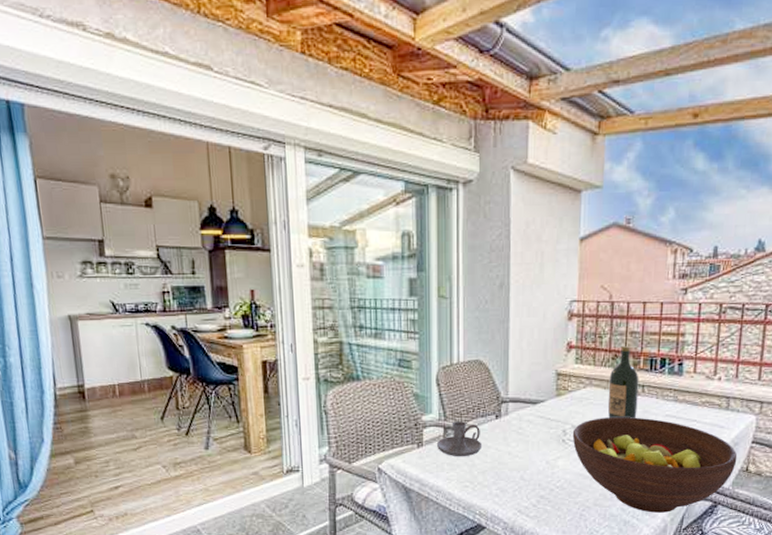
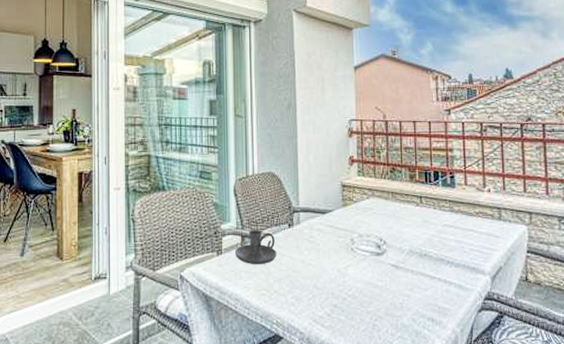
fruit bowl: present [572,417,738,513] -> none [360,227,516,323]
wine bottle: present [607,346,639,419] -> none [389,160,418,228]

